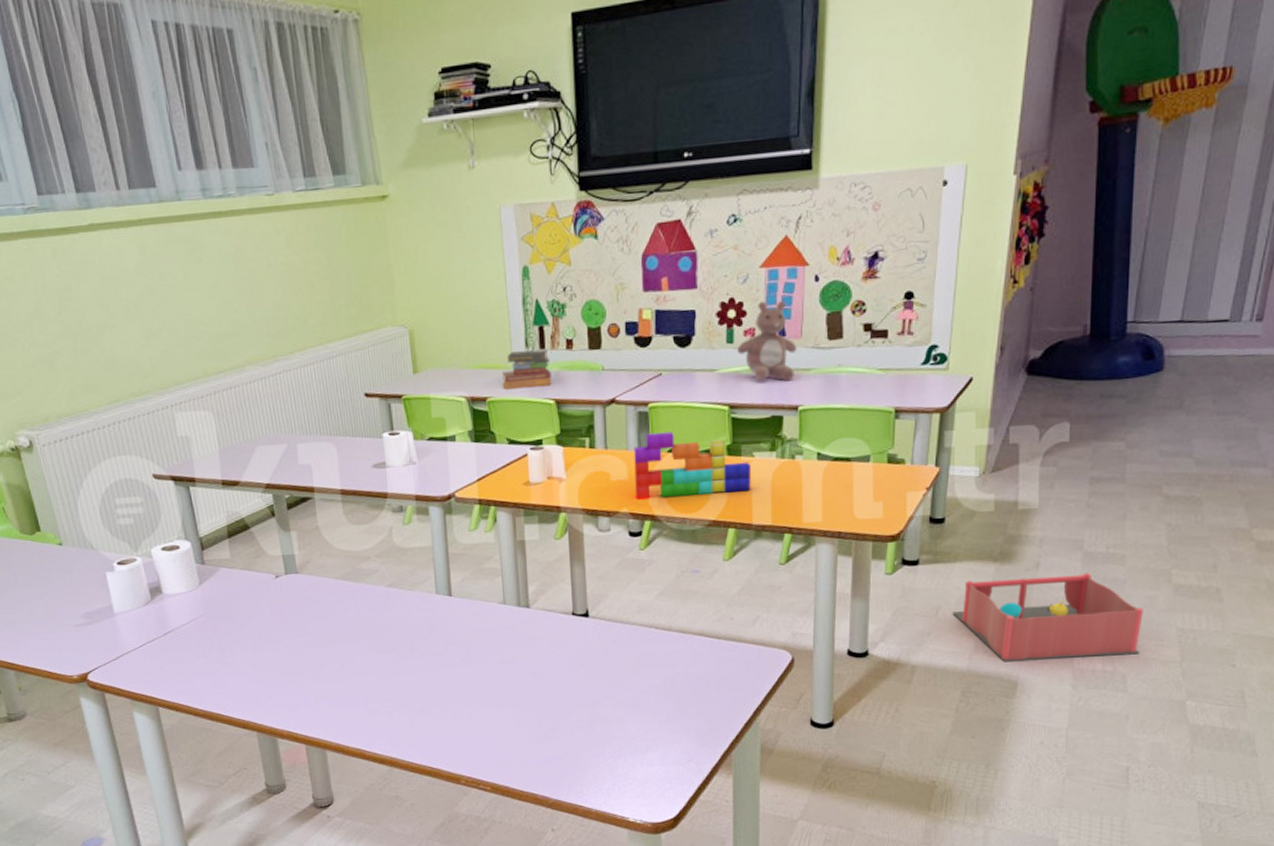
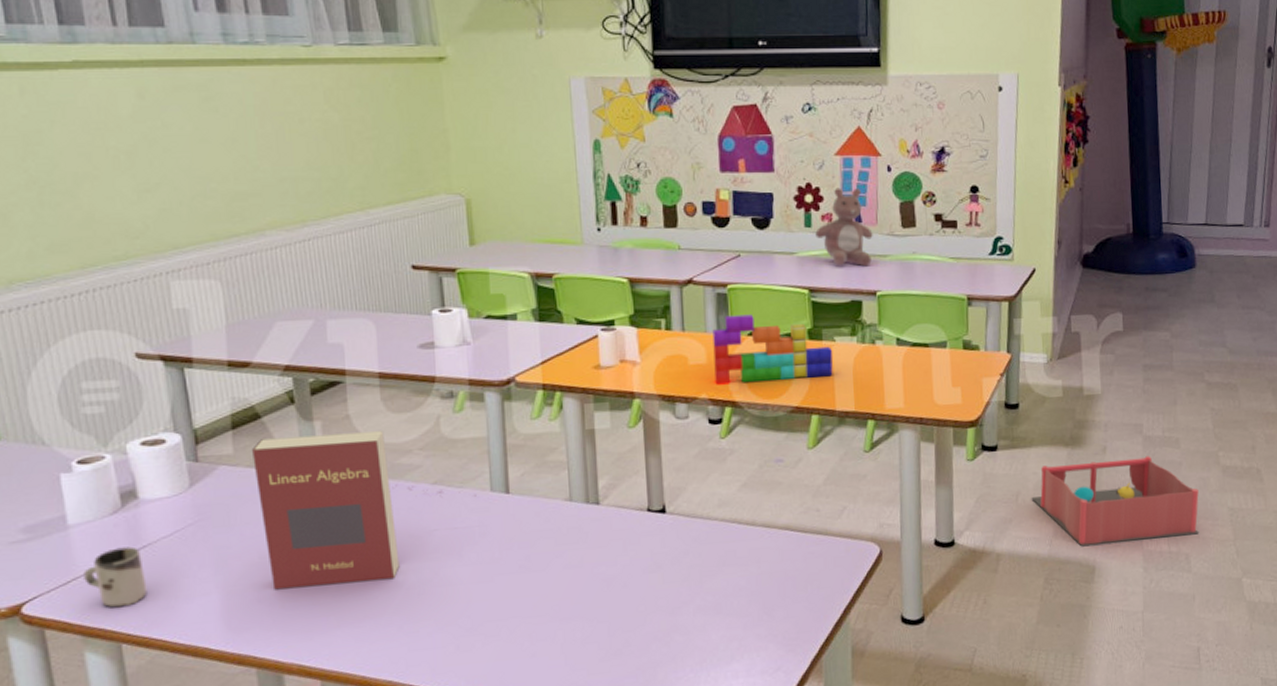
cup: none [128,631,174,679] -> present [83,546,147,608]
book: none [244,540,363,671] -> present [252,431,400,590]
books: present [501,349,552,390] -> none [569,225,625,266]

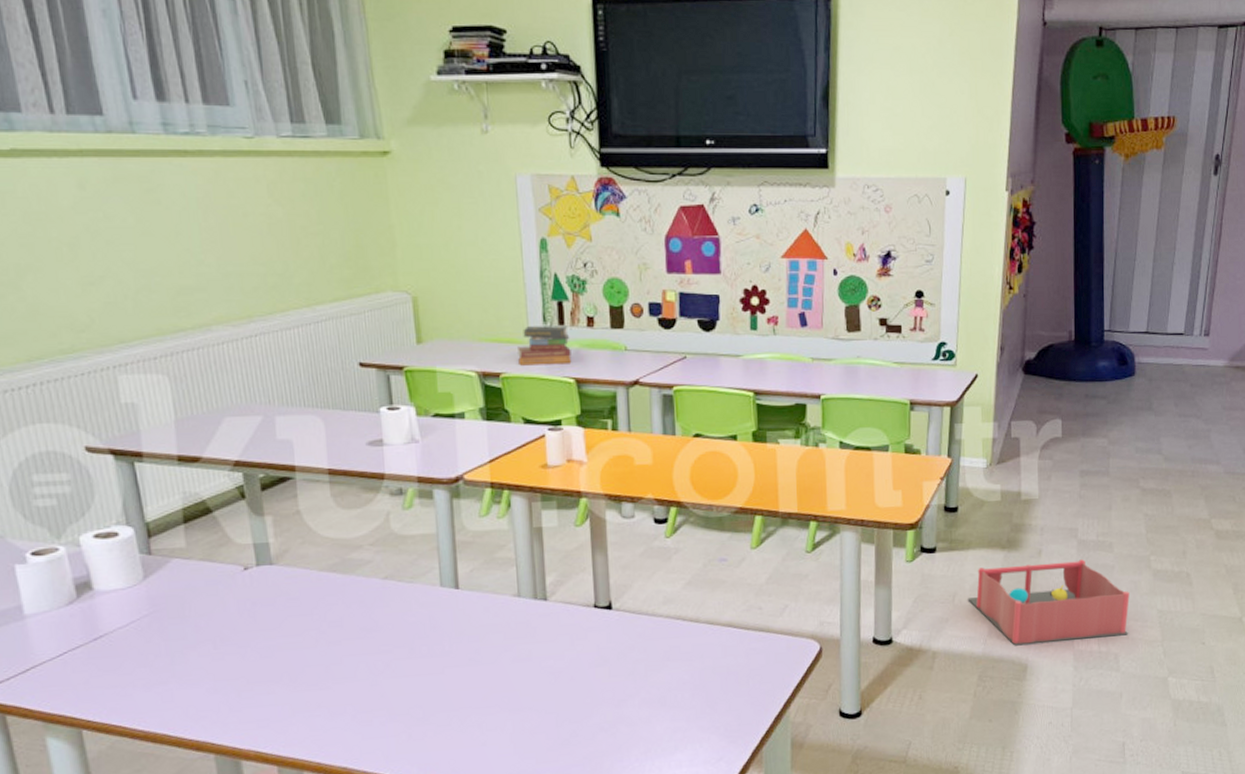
cup: present [83,546,147,608] -> none [42,636,105,696]
book: present [252,431,400,590] -> none [205,526,352,680]
books: none [569,225,625,266] -> present [516,325,572,366]
toy blocks: present [712,314,833,385] -> none [658,416,777,485]
stuffed animal: present [815,187,873,267] -> none [761,290,818,370]

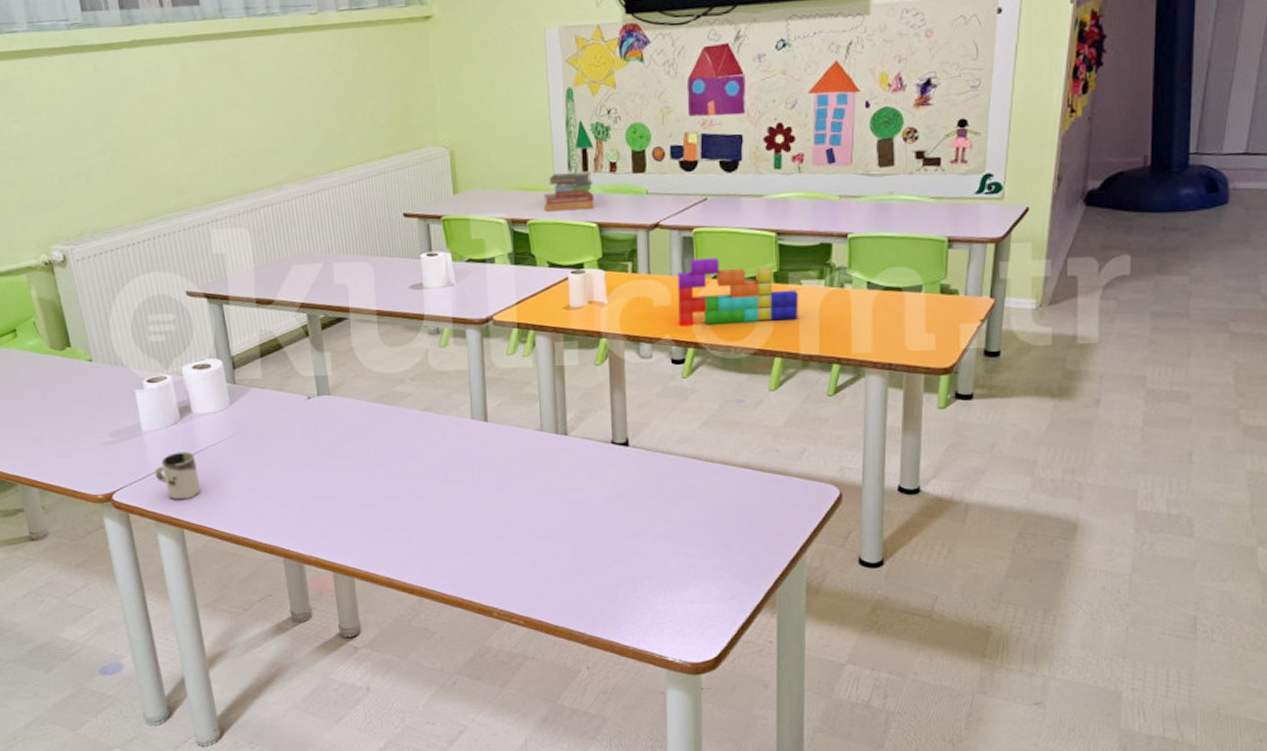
cup: none [42,636,105,696] -> present [155,451,201,500]
toy blocks: none [658,416,777,485] -> present [677,257,799,326]
toy box: present [967,559,1130,646] -> none [1008,411,1210,503]

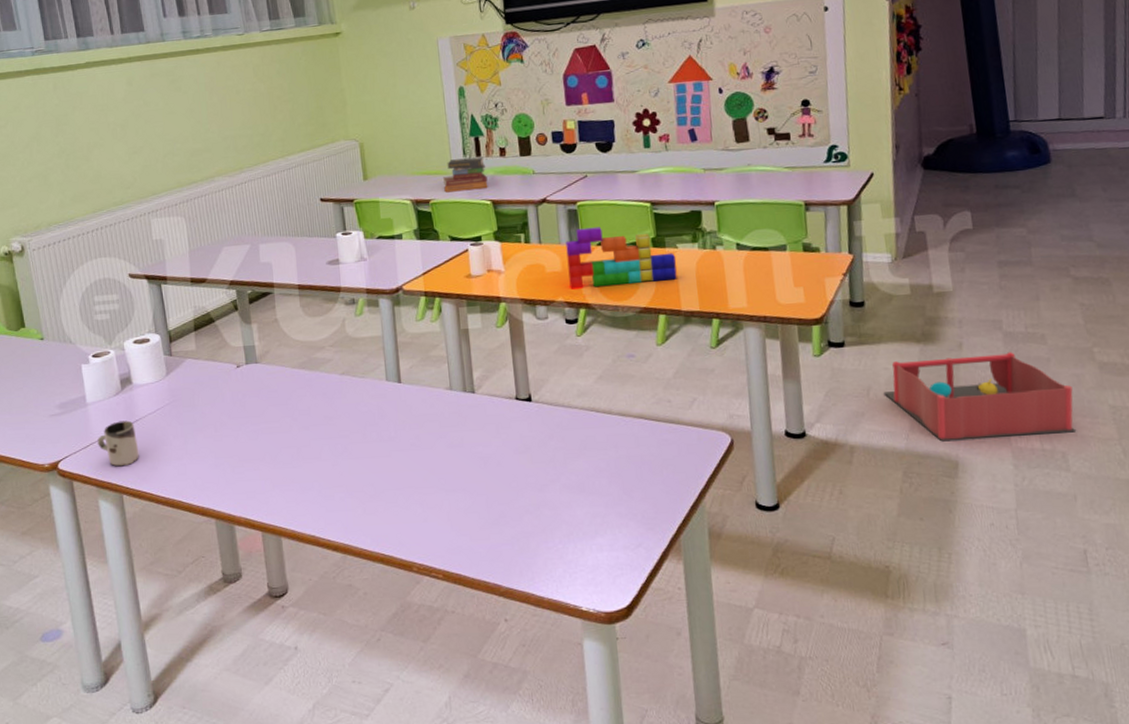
toy box: none [1008,411,1210,503] -> present [883,352,1077,442]

